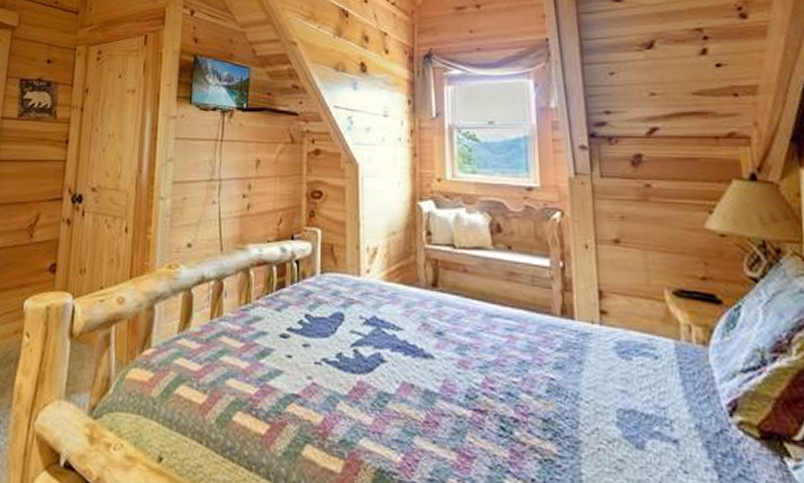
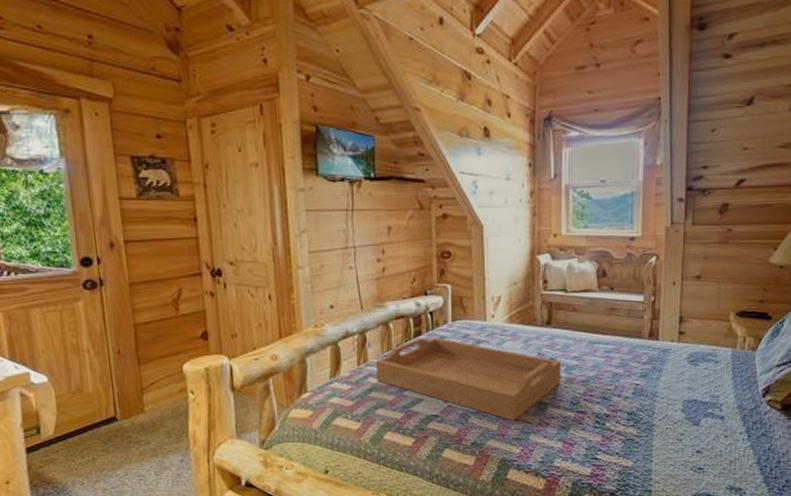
serving tray: none [230,291,453,414] -> present [376,338,562,421]

